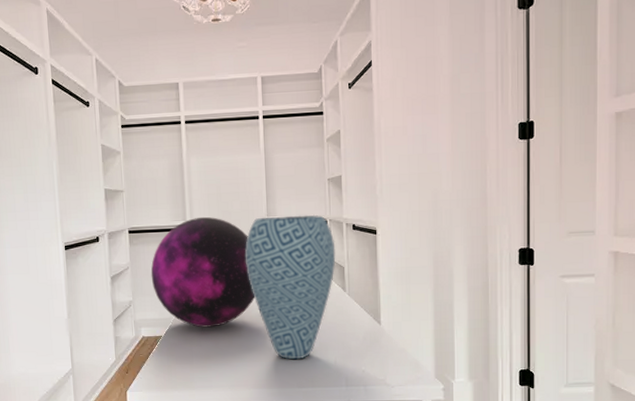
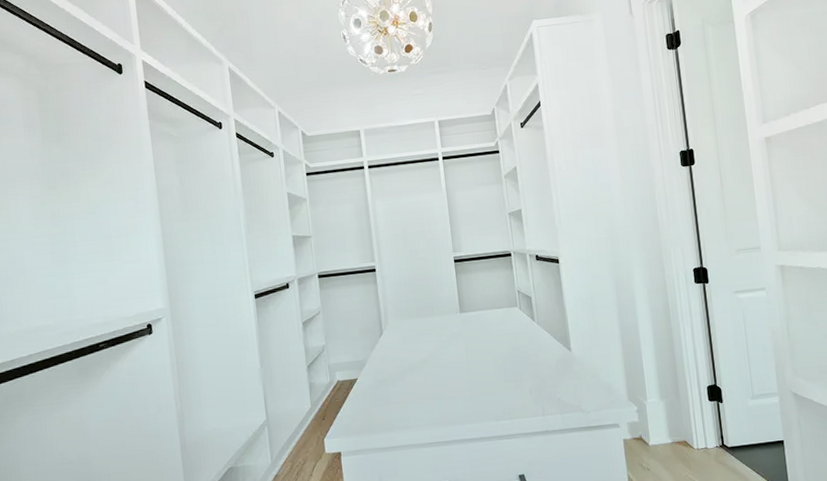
decorative orb: present [151,216,256,328] -> none [342,256,448,367]
vase: present [245,214,336,360] -> none [434,248,523,394]

